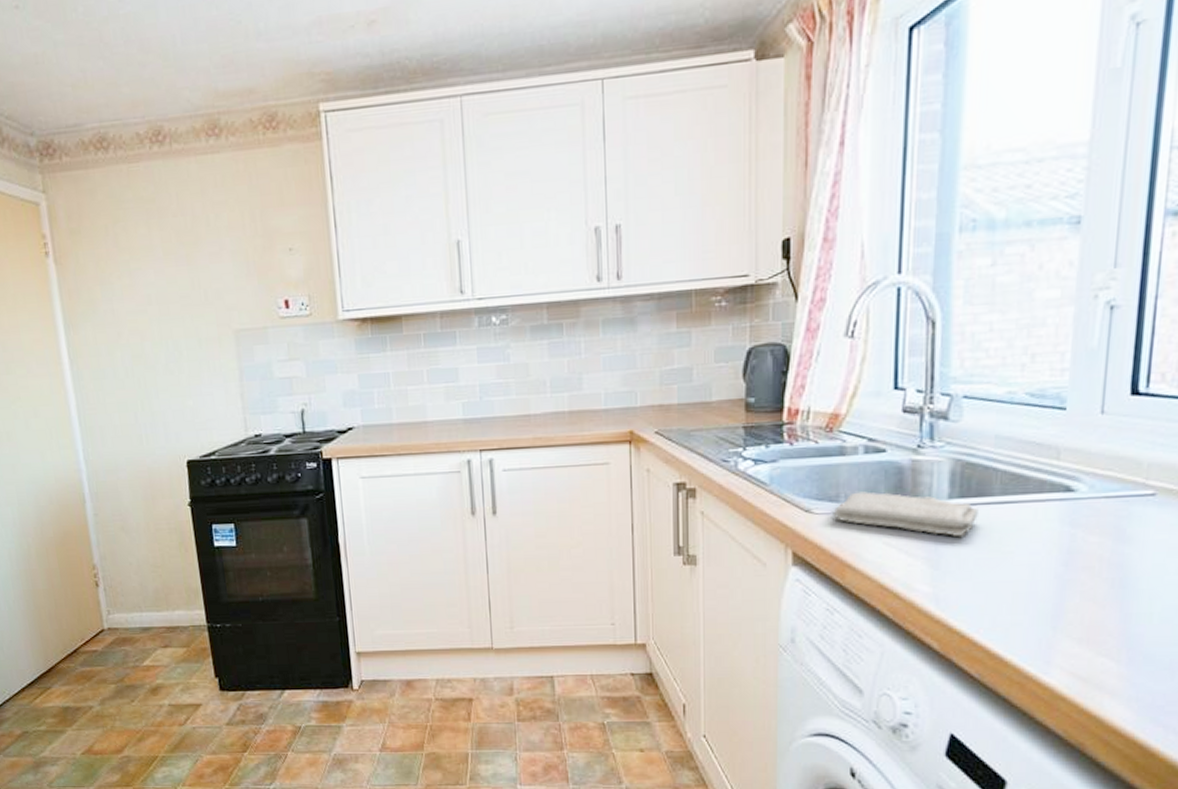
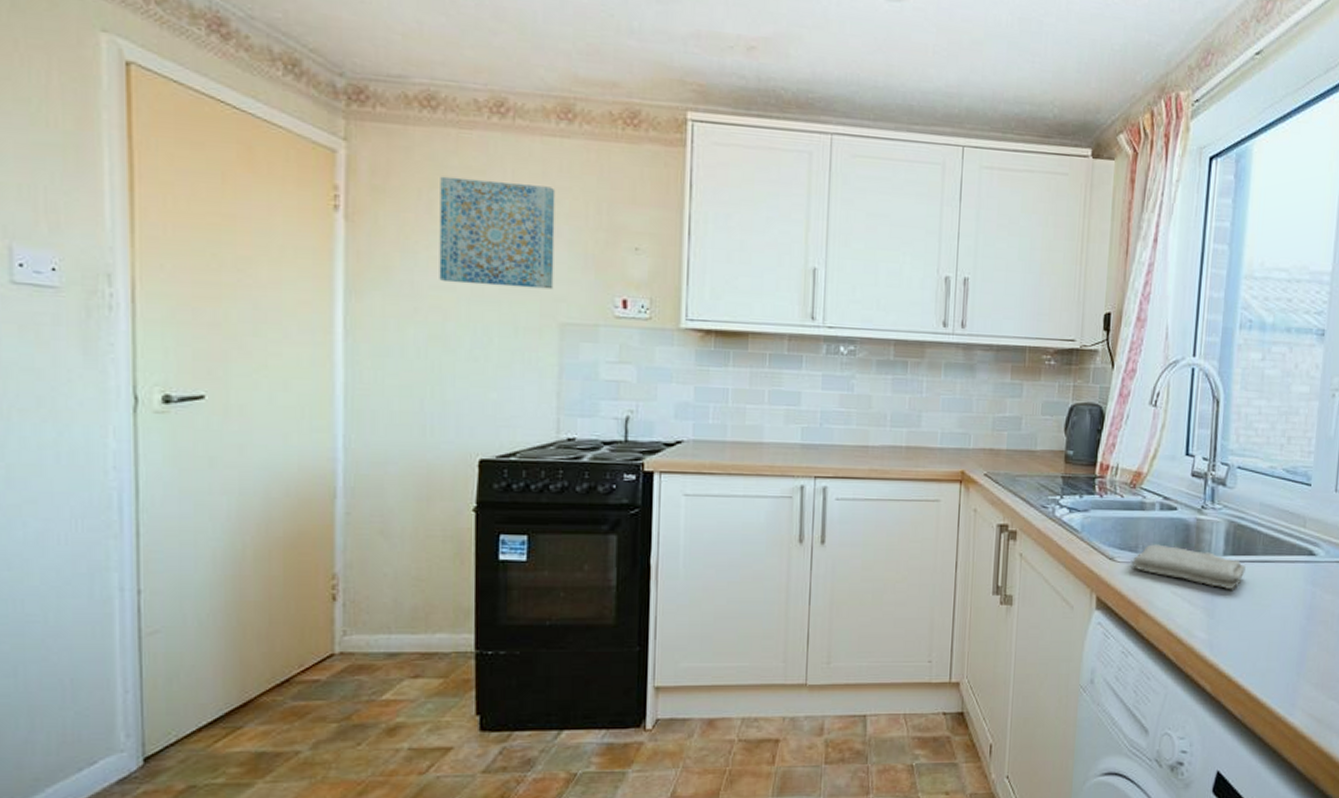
wall art: none [120,203,225,307] -> present [439,176,556,290]

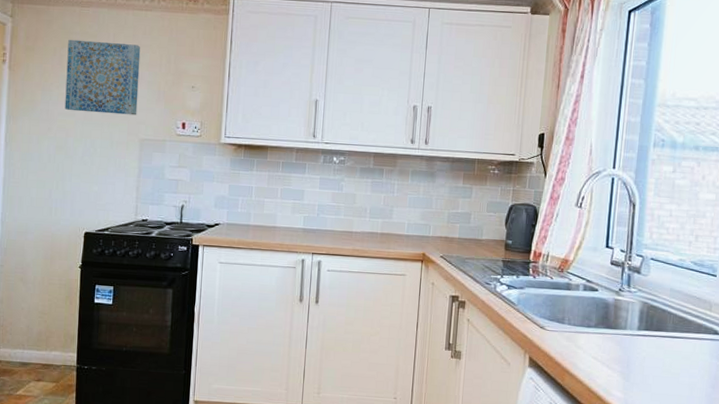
washcloth: present [1132,544,1246,590] -> none [559,317,657,359]

